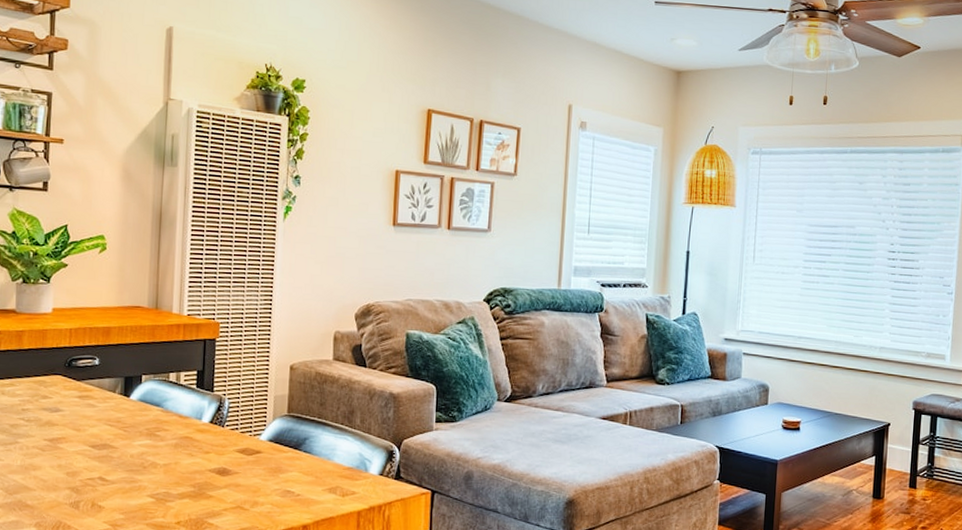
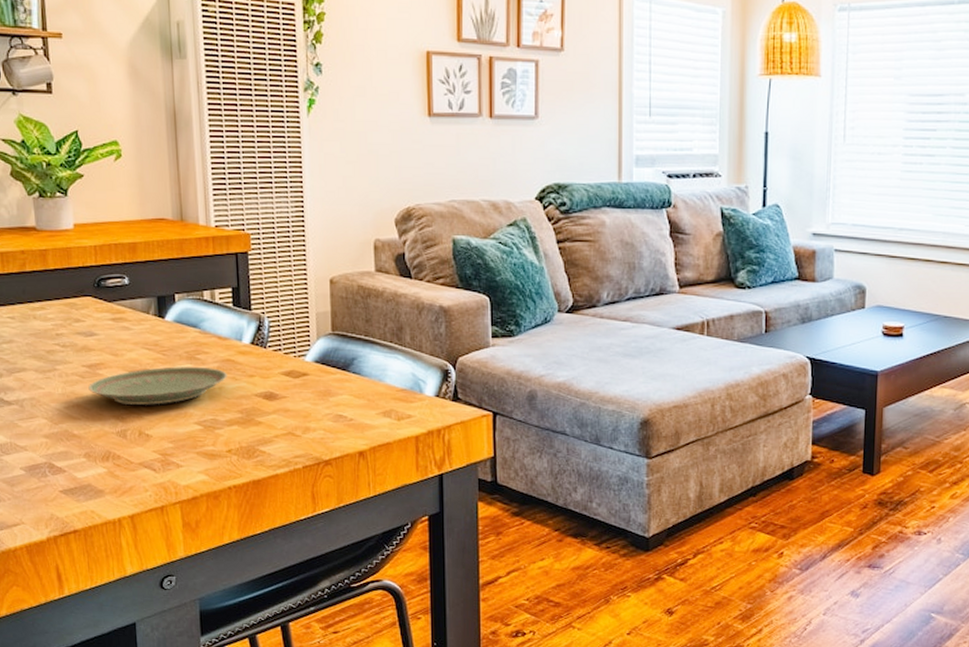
plate: none [47,442,184,478] -> present [88,367,227,405]

